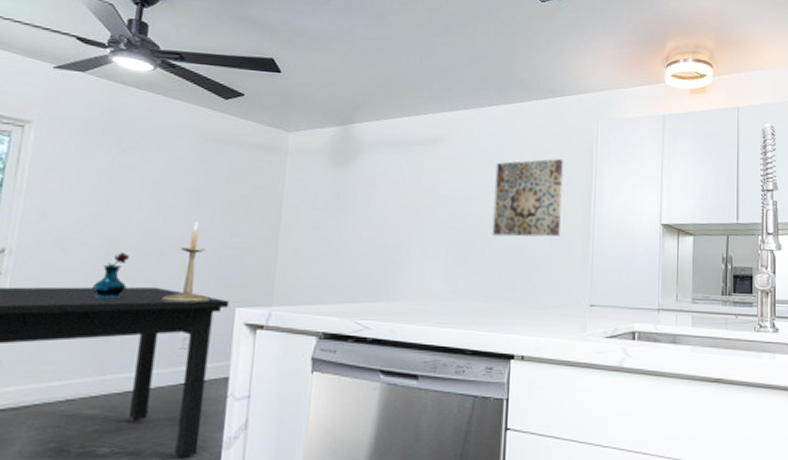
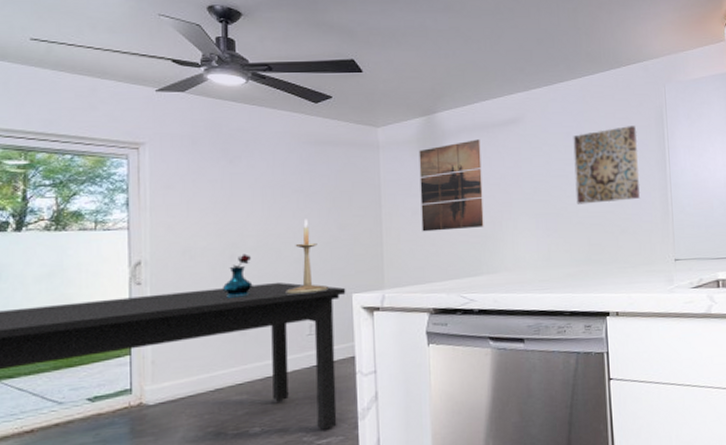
wall art: none [322,156,397,250] -> present [419,139,484,232]

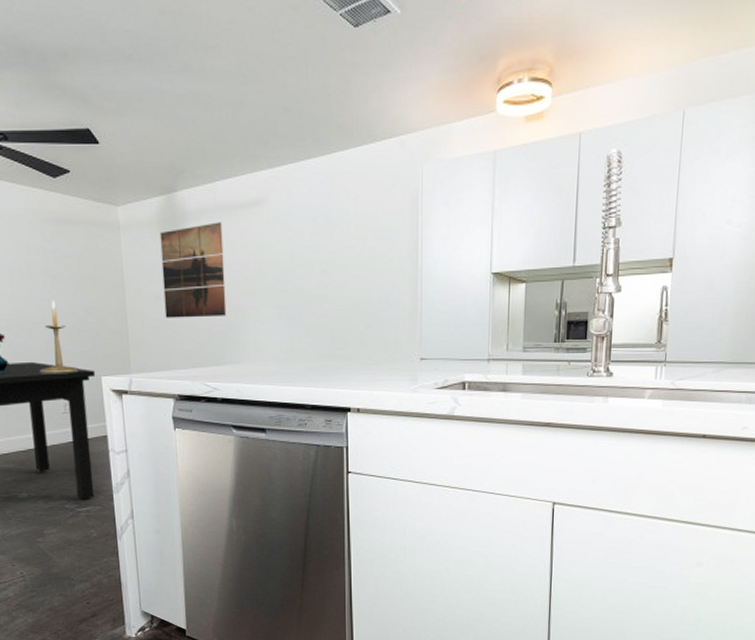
wall art: present [573,126,641,204] -> none [319,211,389,296]

